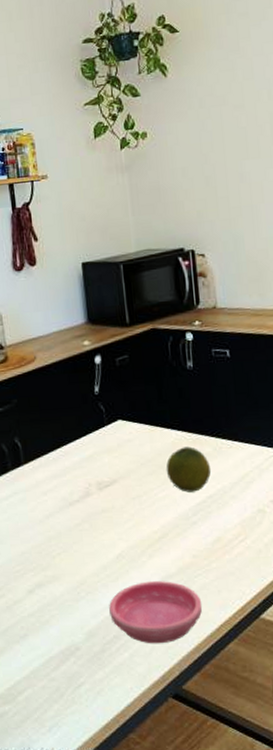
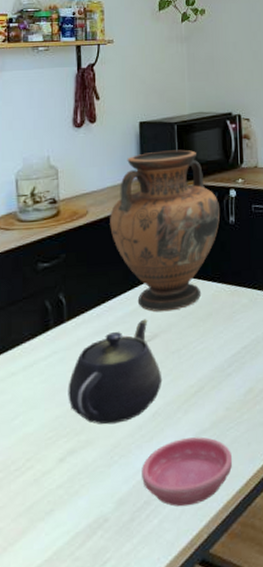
teapot: none [30,464,124,563] -> present [68,319,163,425]
vase: none [58,291,176,458] -> present [110,149,220,312]
fruit: present [166,446,212,492] -> none [205,298,247,344]

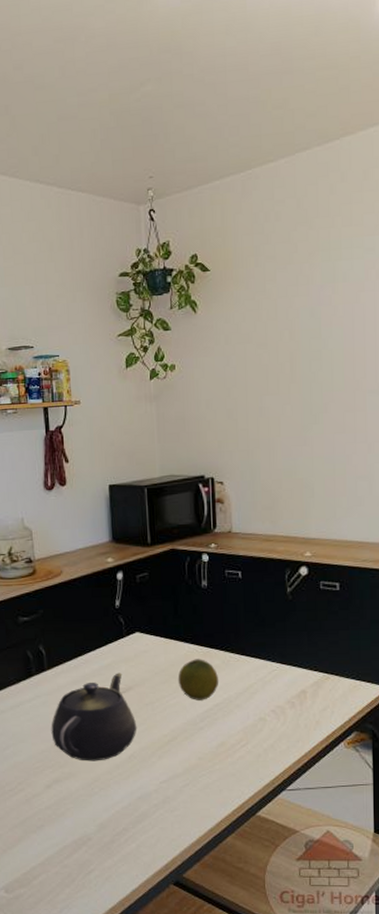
vase: present [110,149,220,312] -> none [83,513,192,667]
saucer: present [142,437,233,507] -> none [120,780,205,837]
fruit: none [205,298,247,344] -> present [178,659,219,700]

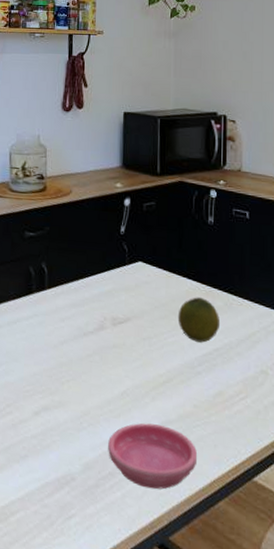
teapot: present [51,673,137,761] -> none [45,301,133,394]
saucer: none [120,780,205,837] -> present [108,423,198,490]

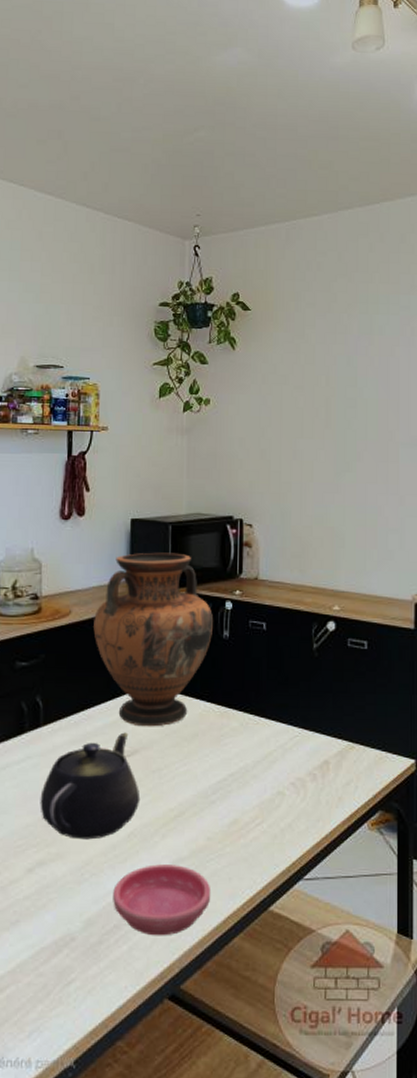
teapot: none [45,301,133,394] -> present [40,732,141,840]
vase: none [91,142,198,299] -> present [93,552,213,727]
fruit: present [177,297,221,343] -> none [190,719,236,769]

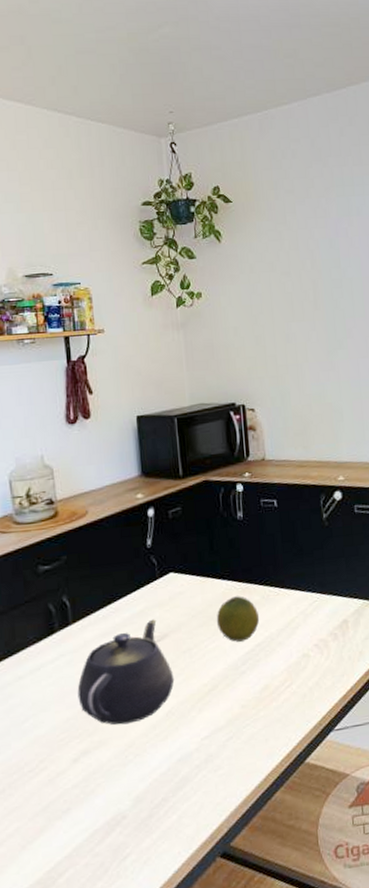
vase: present [93,552,213,727] -> none [110,444,227,612]
saucer: present [113,864,211,936] -> none [158,734,251,803]
fruit: none [190,719,236,769] -> present [216,596,260,642]

